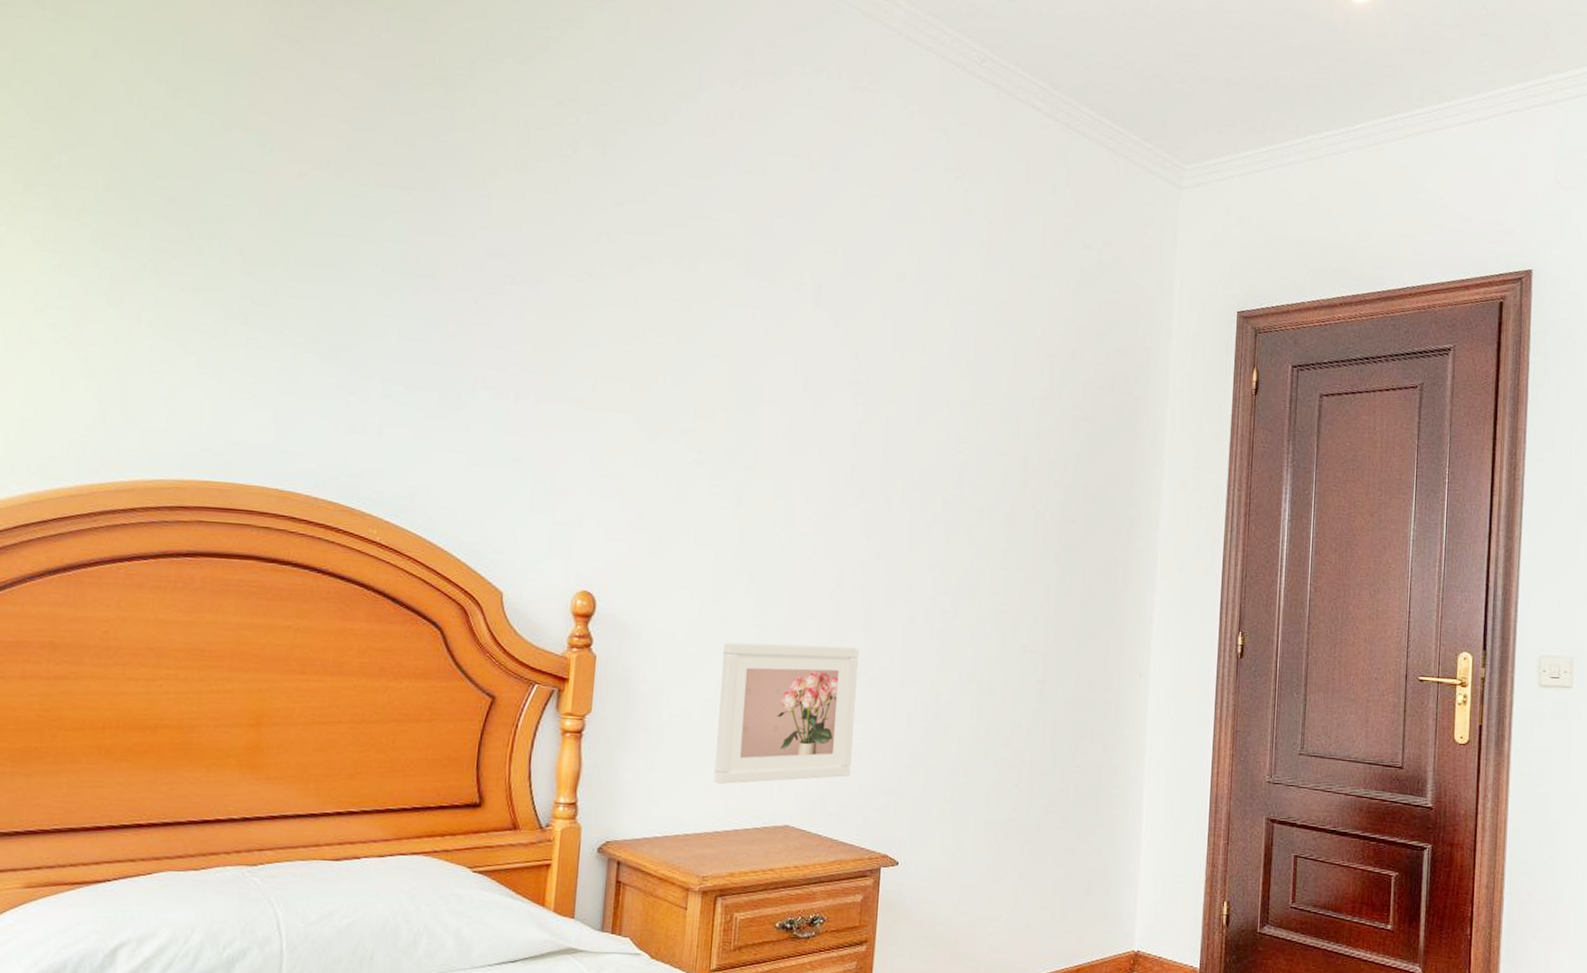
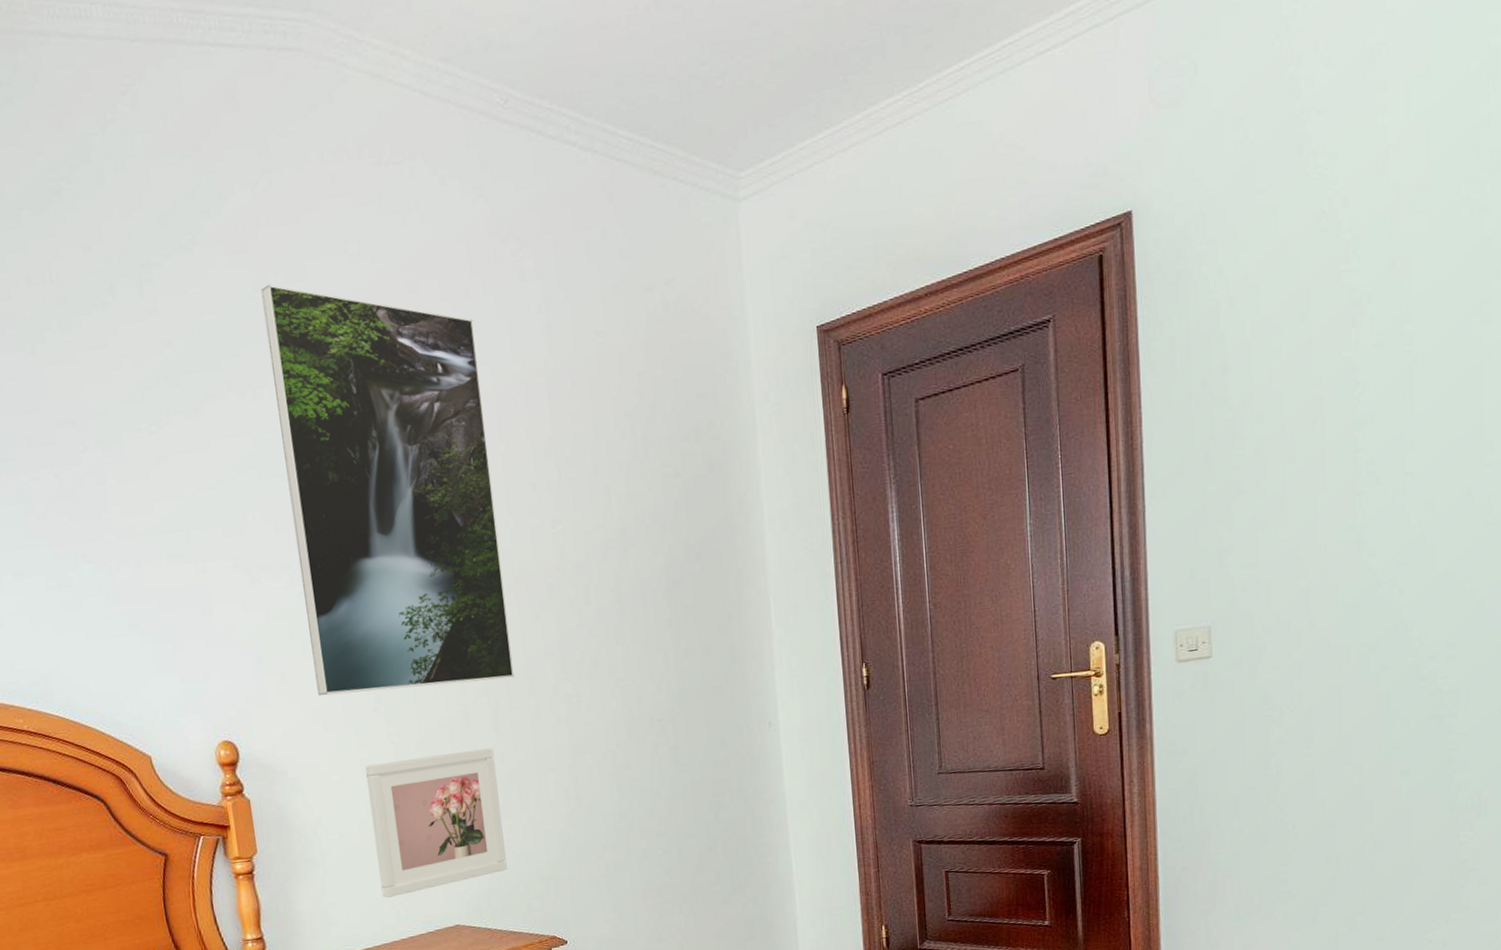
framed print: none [691,170,917,582] -> present [261,284,515,696]

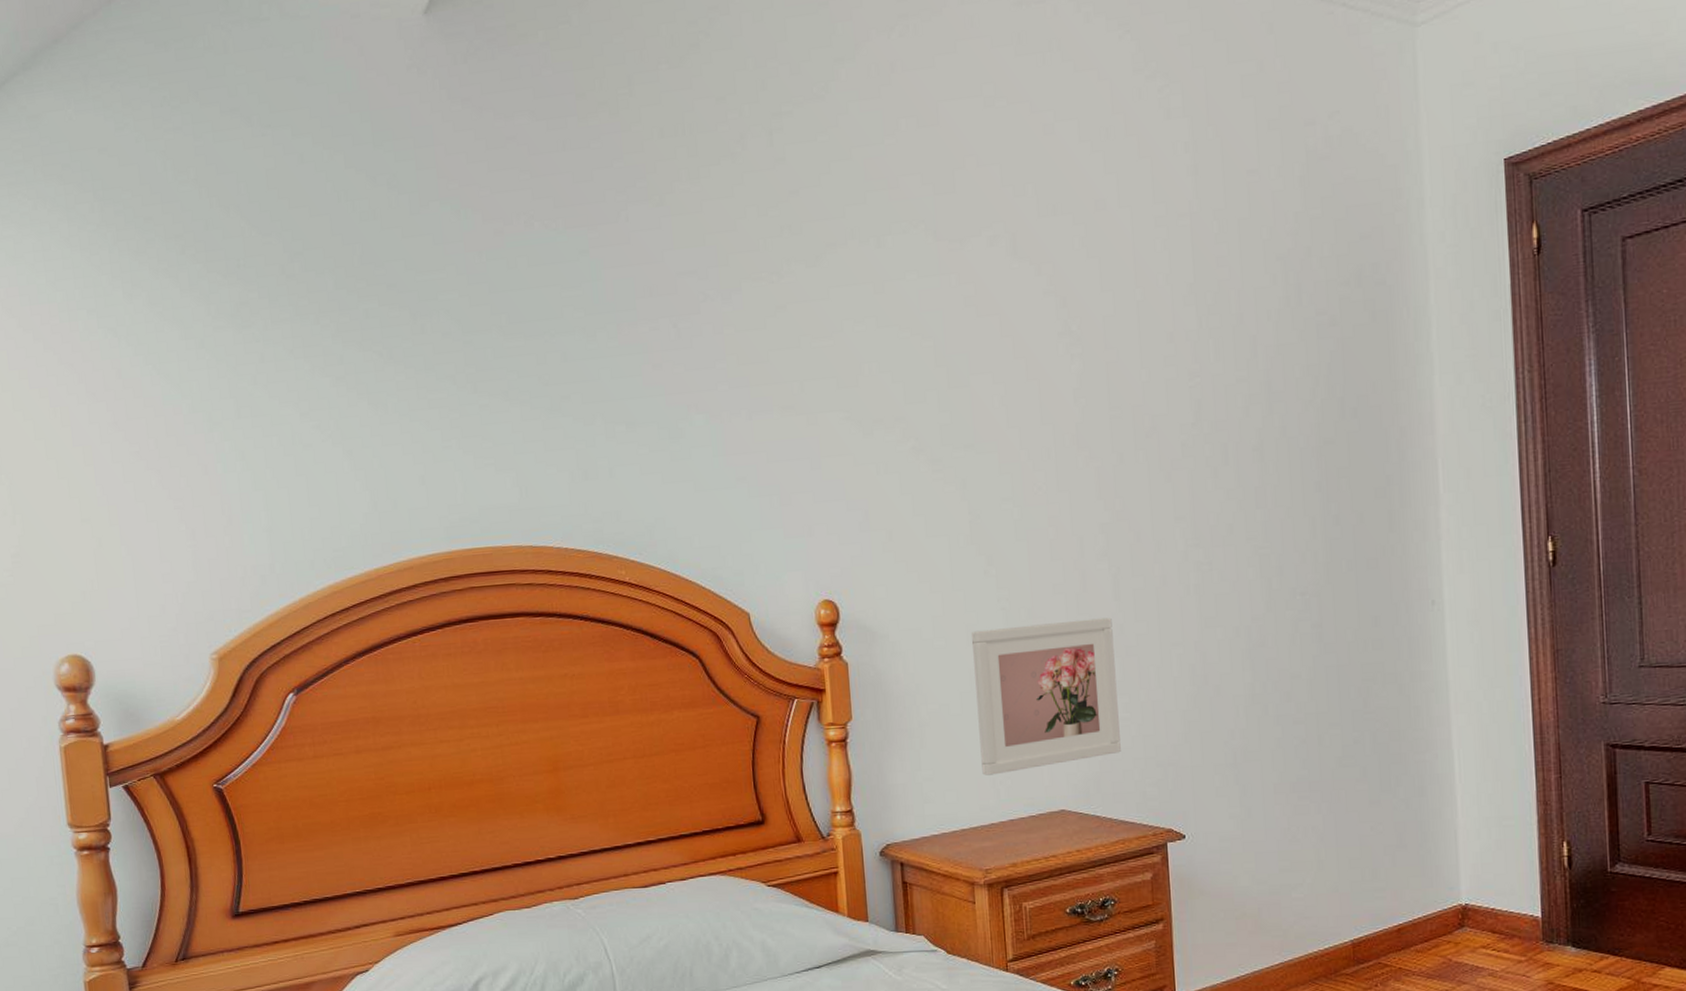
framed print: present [261,284,515,696] -> none [891,129,1139,556]

